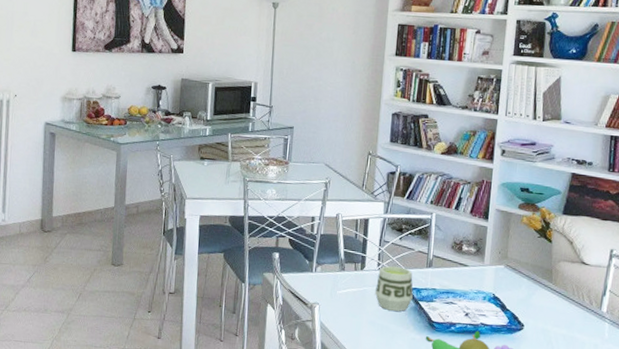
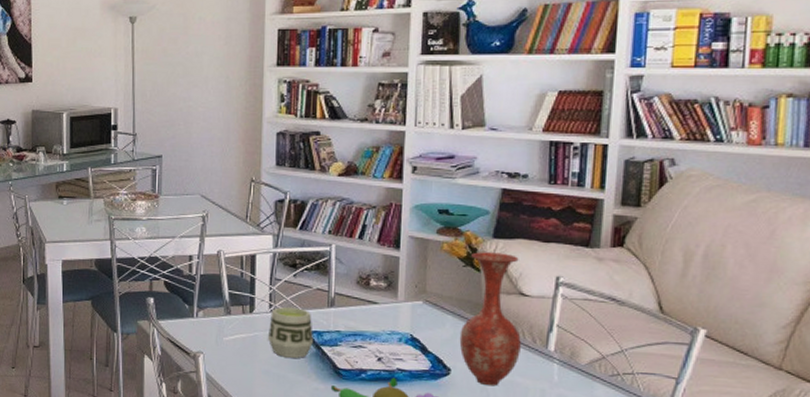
vase: none [532,225,582,341] -> present [459,252,521,386]

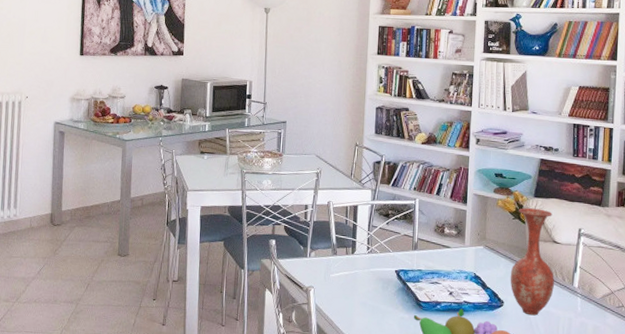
cup: present [268,306,313,358] -> none [366,249,401,292]

